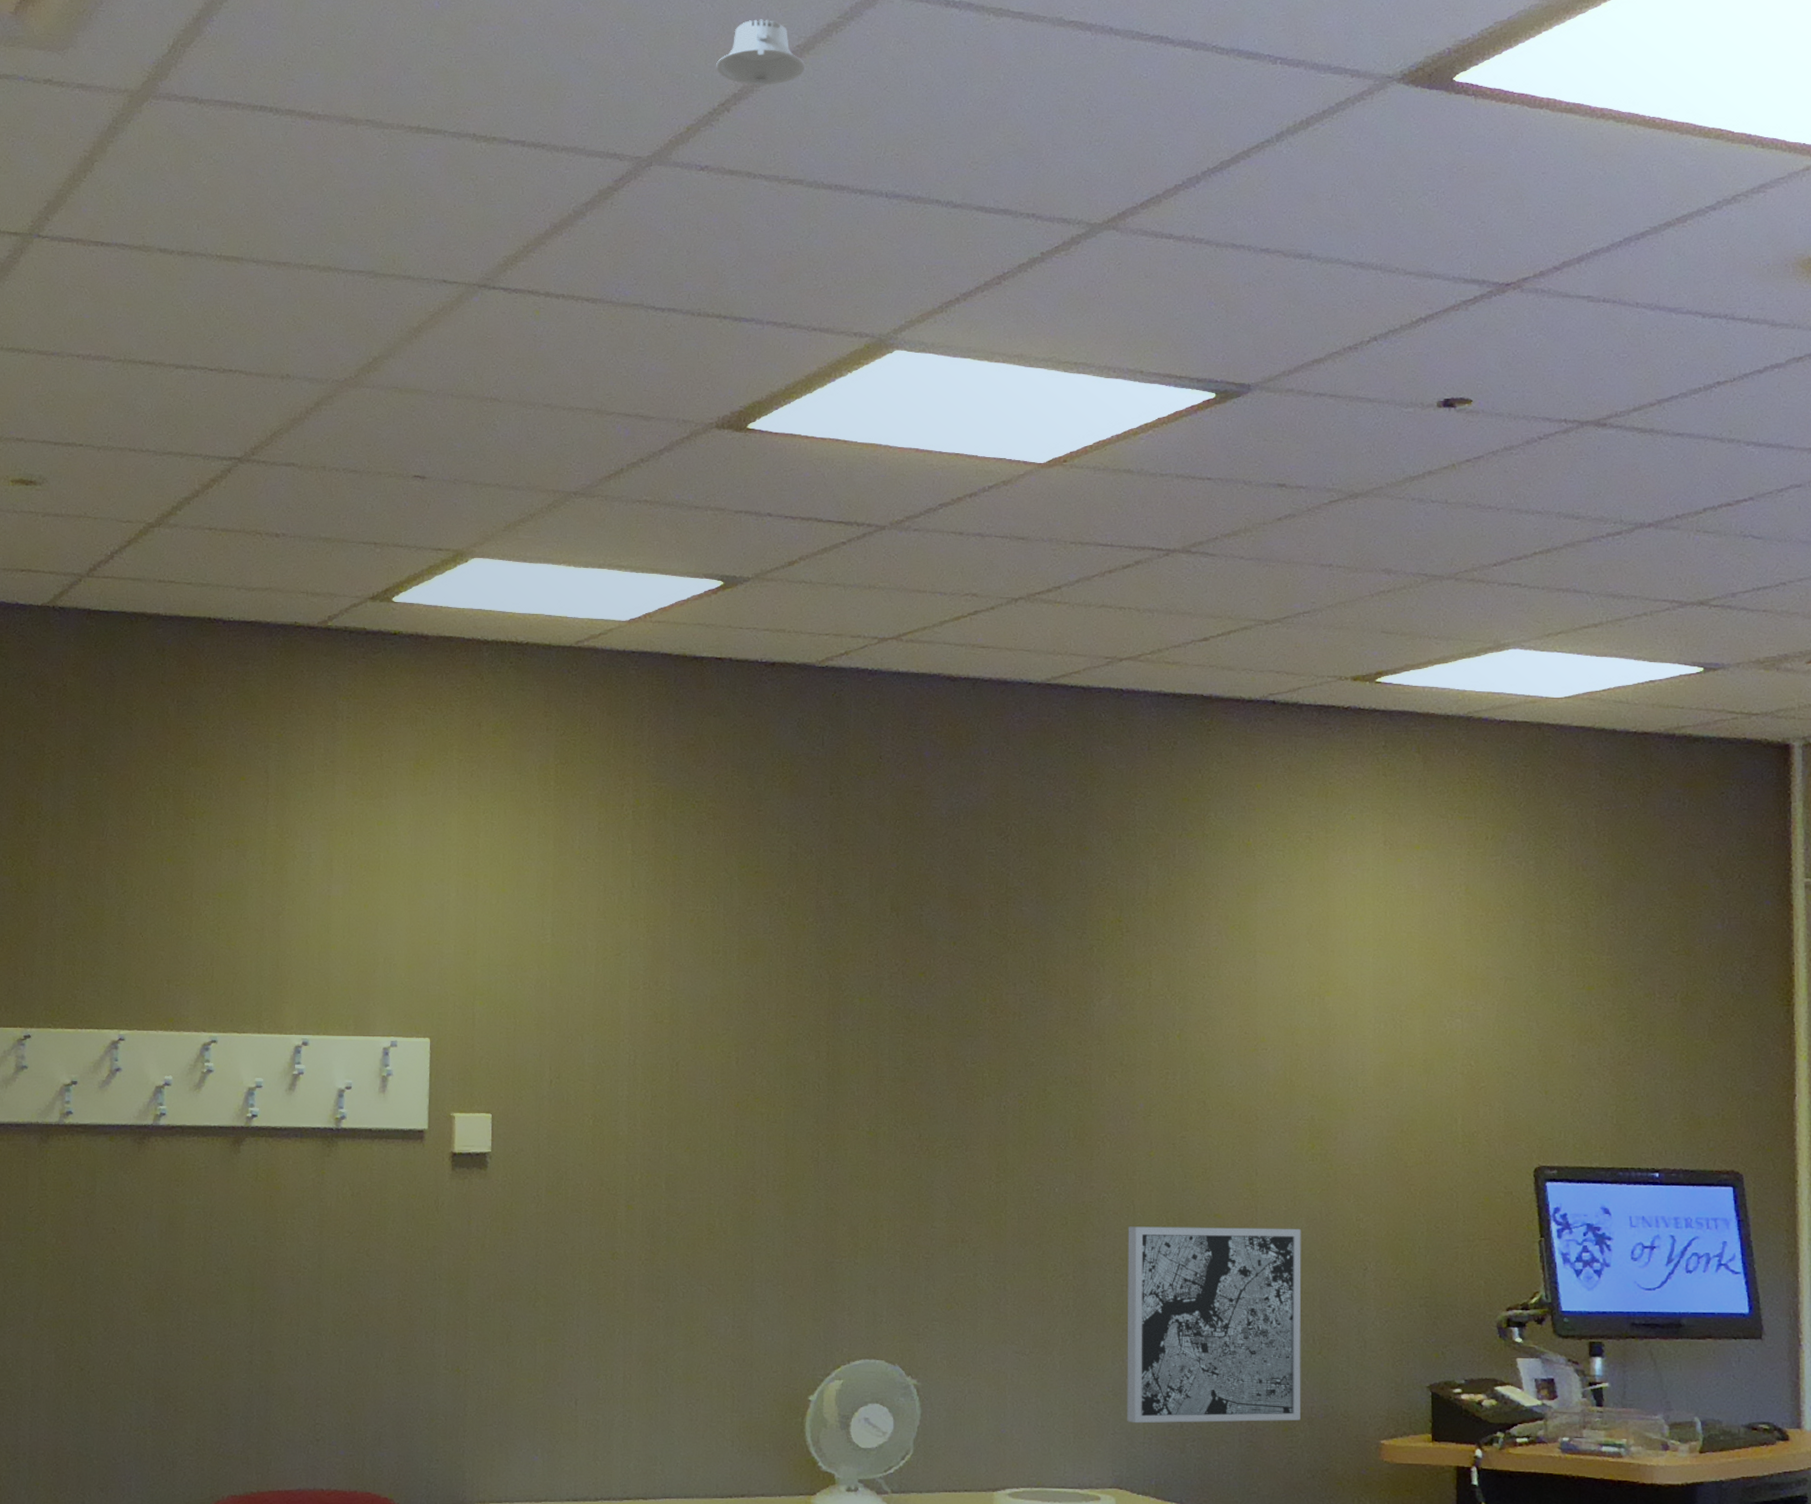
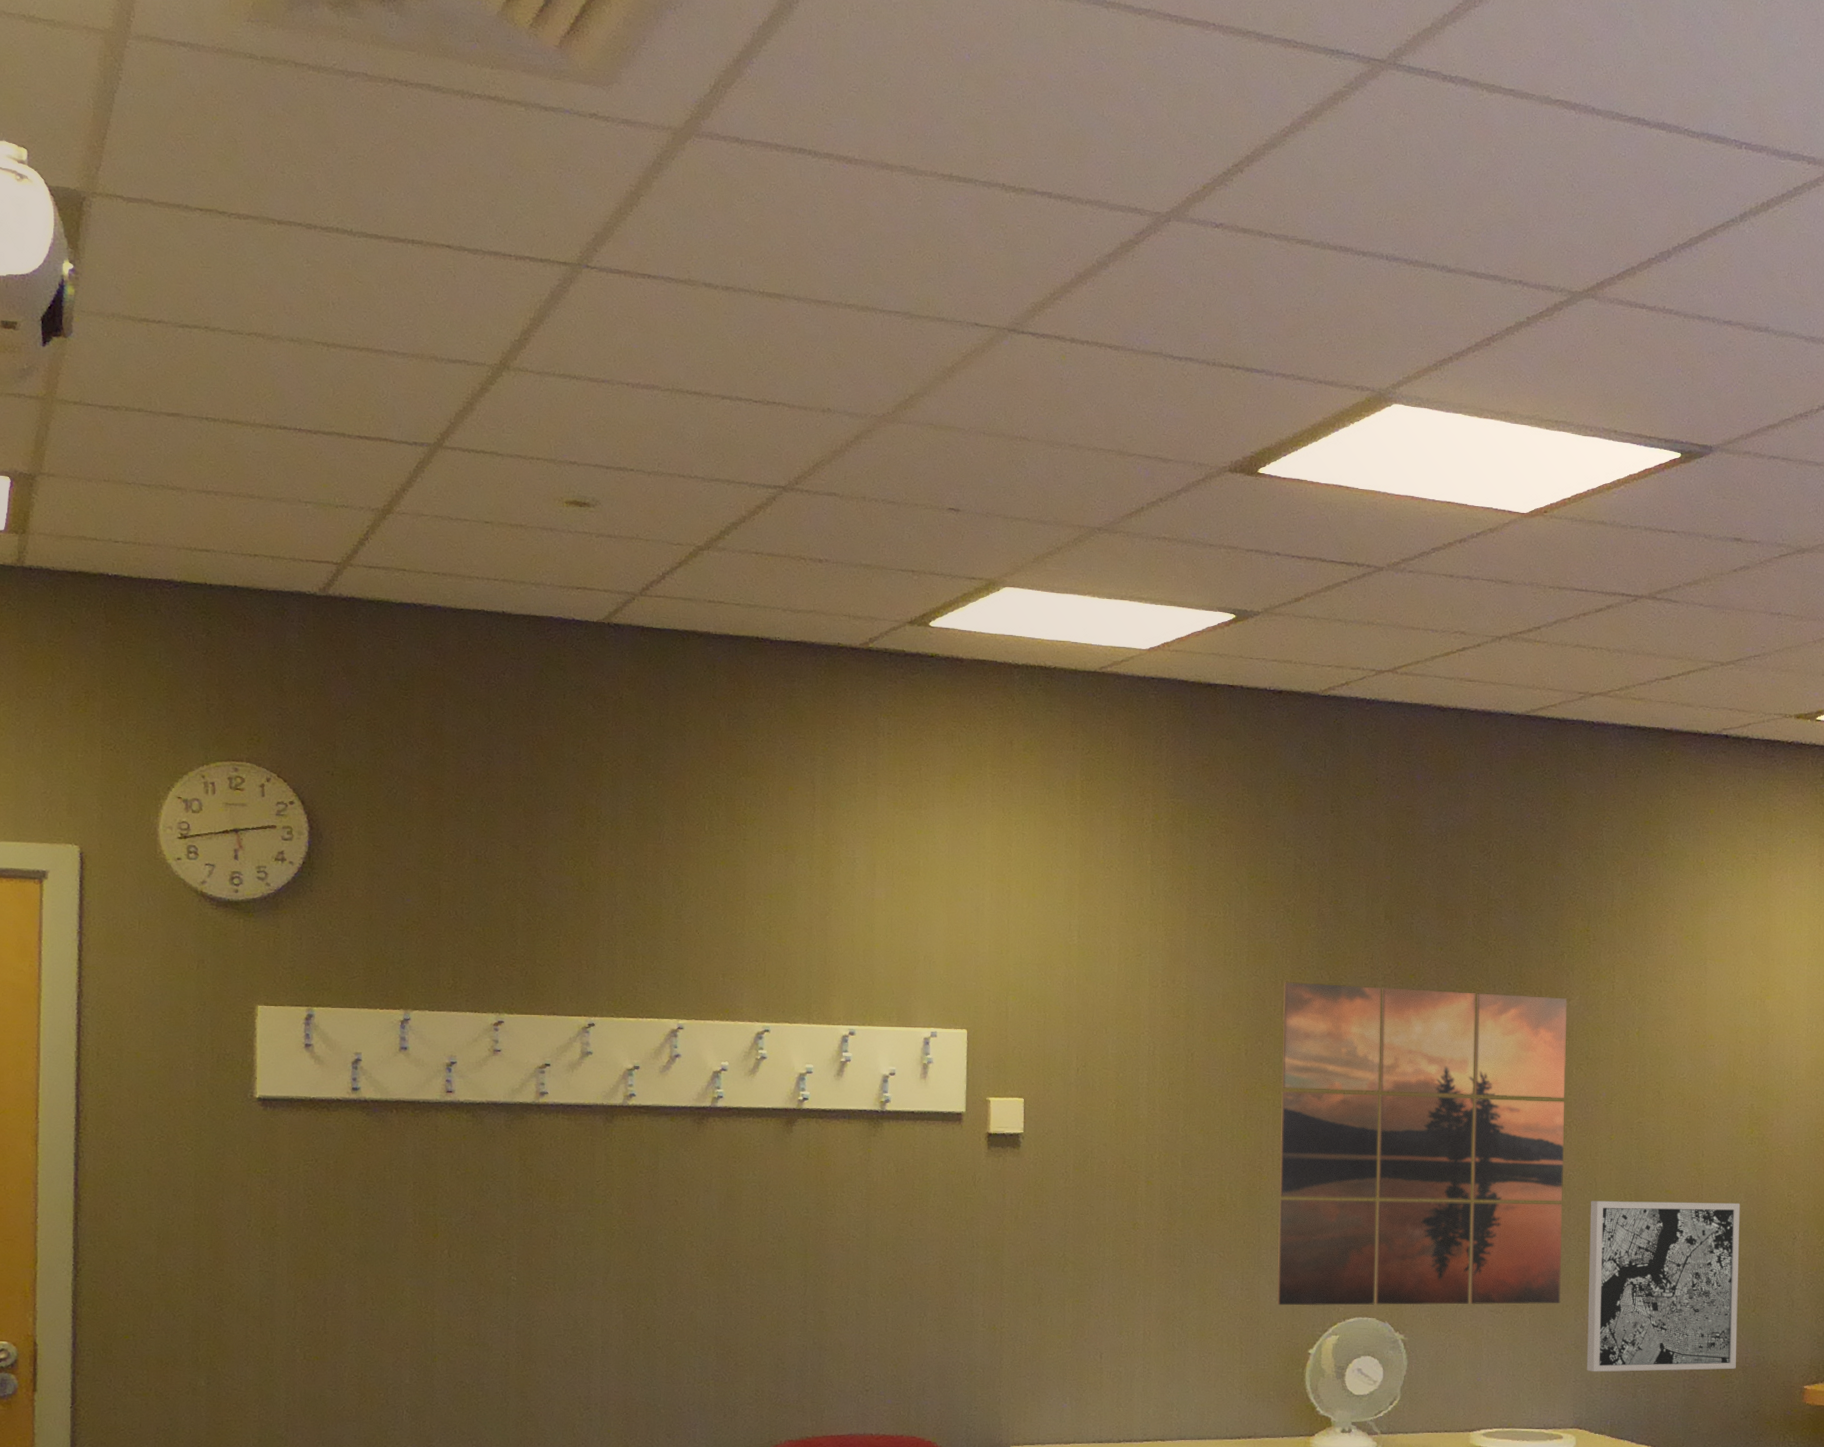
recessed light: present [716,19,806,85] -> none [1230,85,1313,149]
wall art: none [773,982,1098,1346] -> present [1277,982,1568,1306]

